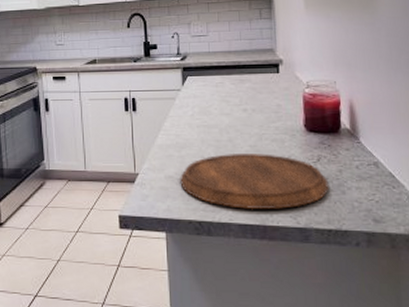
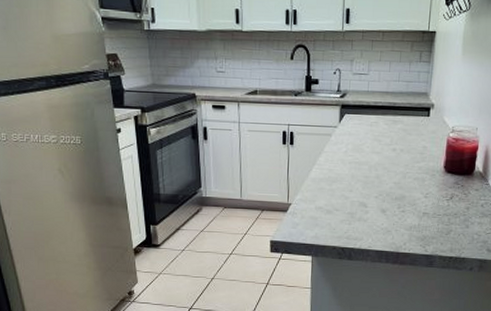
cutting board: present [180,152,329,210] -> none [328,188,457,239]

